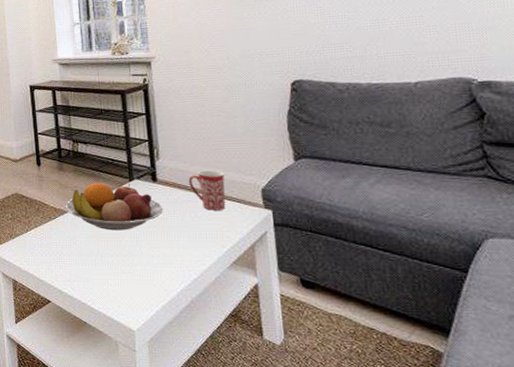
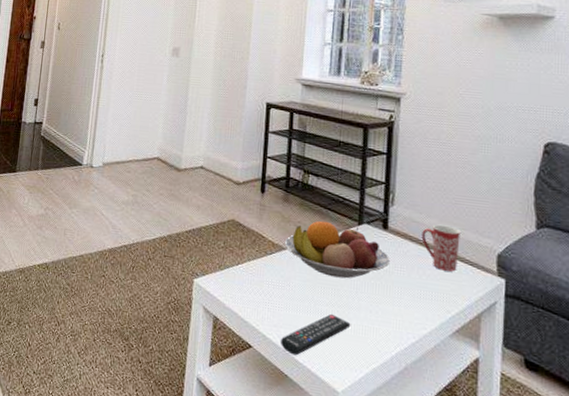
remote control: none [75,263,137,304] -> present [280,313,351,356]

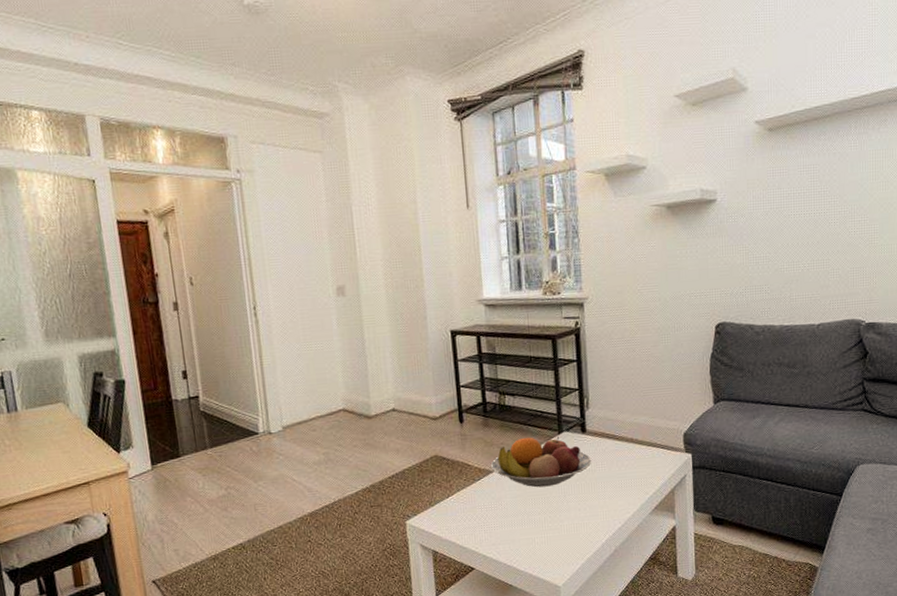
remote control: present [280,313,351,356] -> none [500,520,563,566]
mug: present [421,224,460,272] -> none [617,417,651,458]

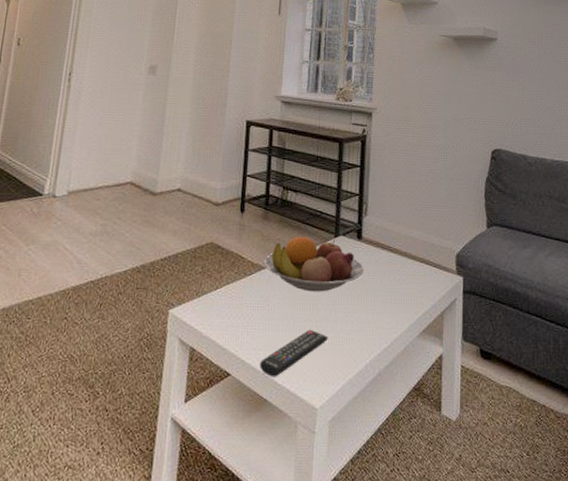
remote control: none [500,520,563,566] -> present [259,329,328,377]

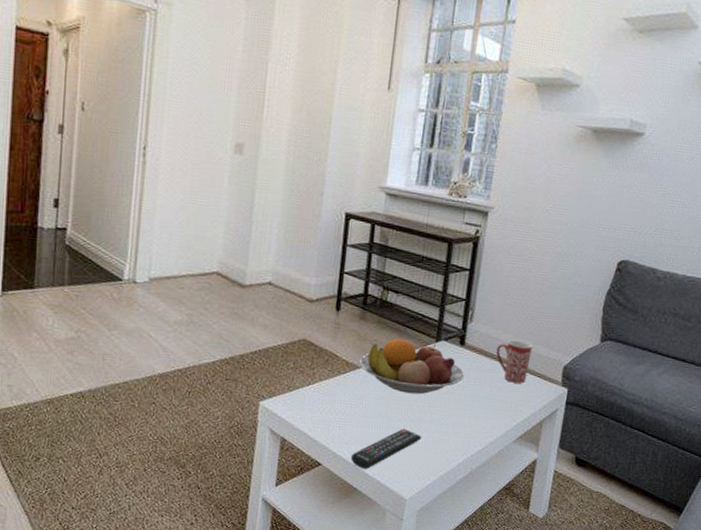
mug: none [392,230,425,275] -> present [496,339,533,384]

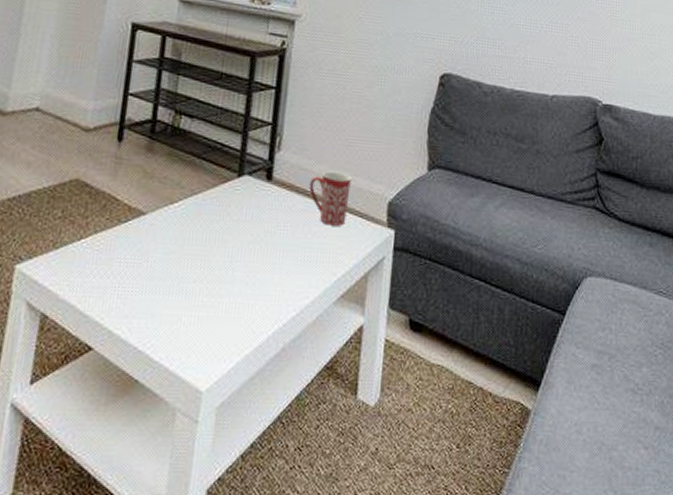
remote control: present [350,428,422,470] -> none [130,292,222,353]
fruit bowl: present [359,338,465,395] -> none [144,174,273,246]

